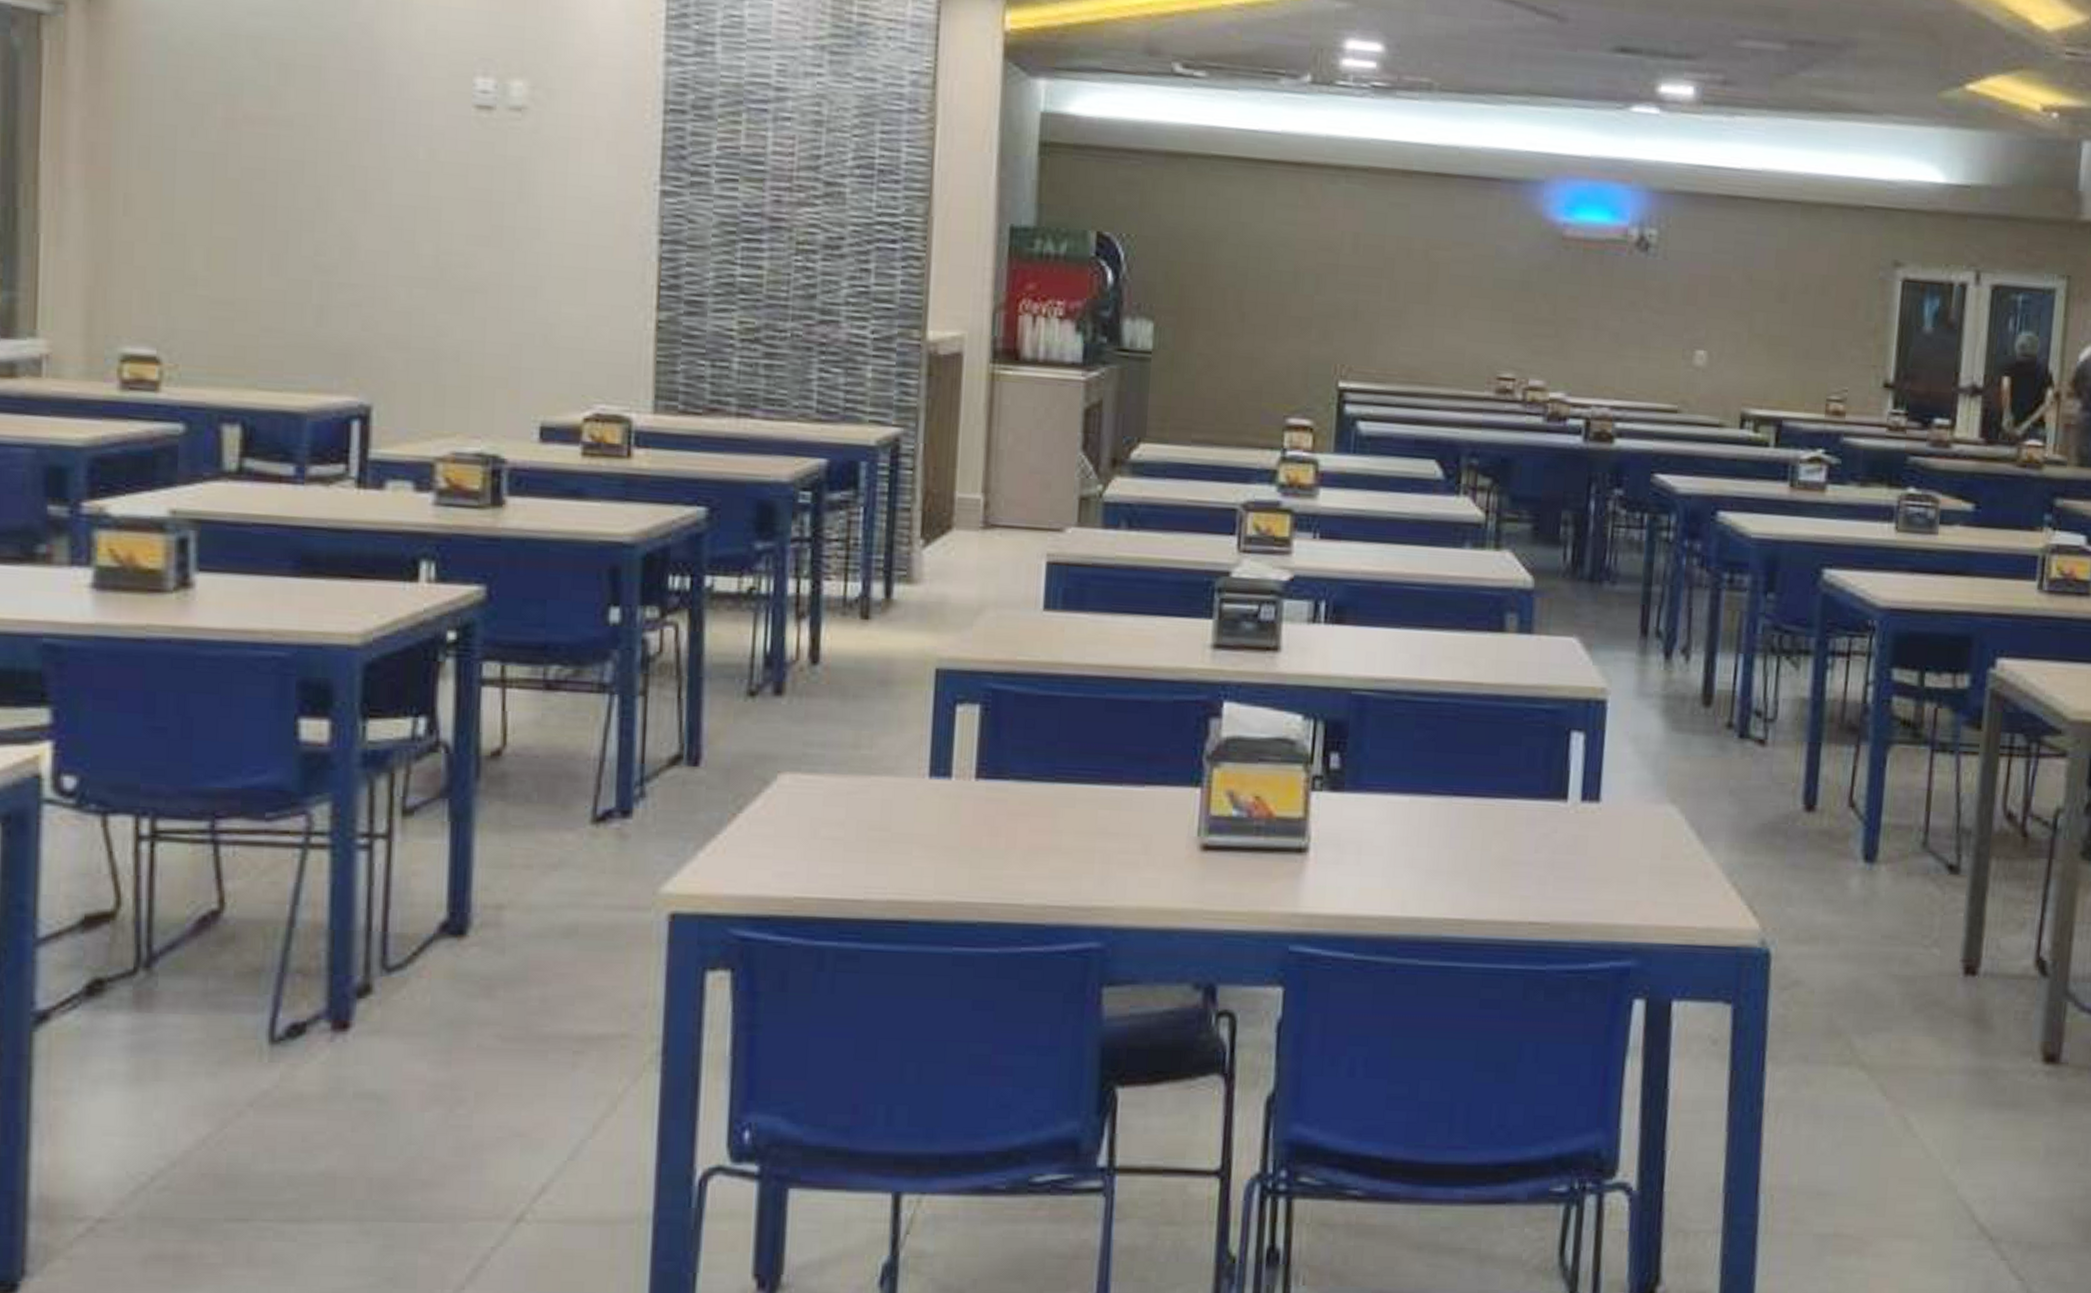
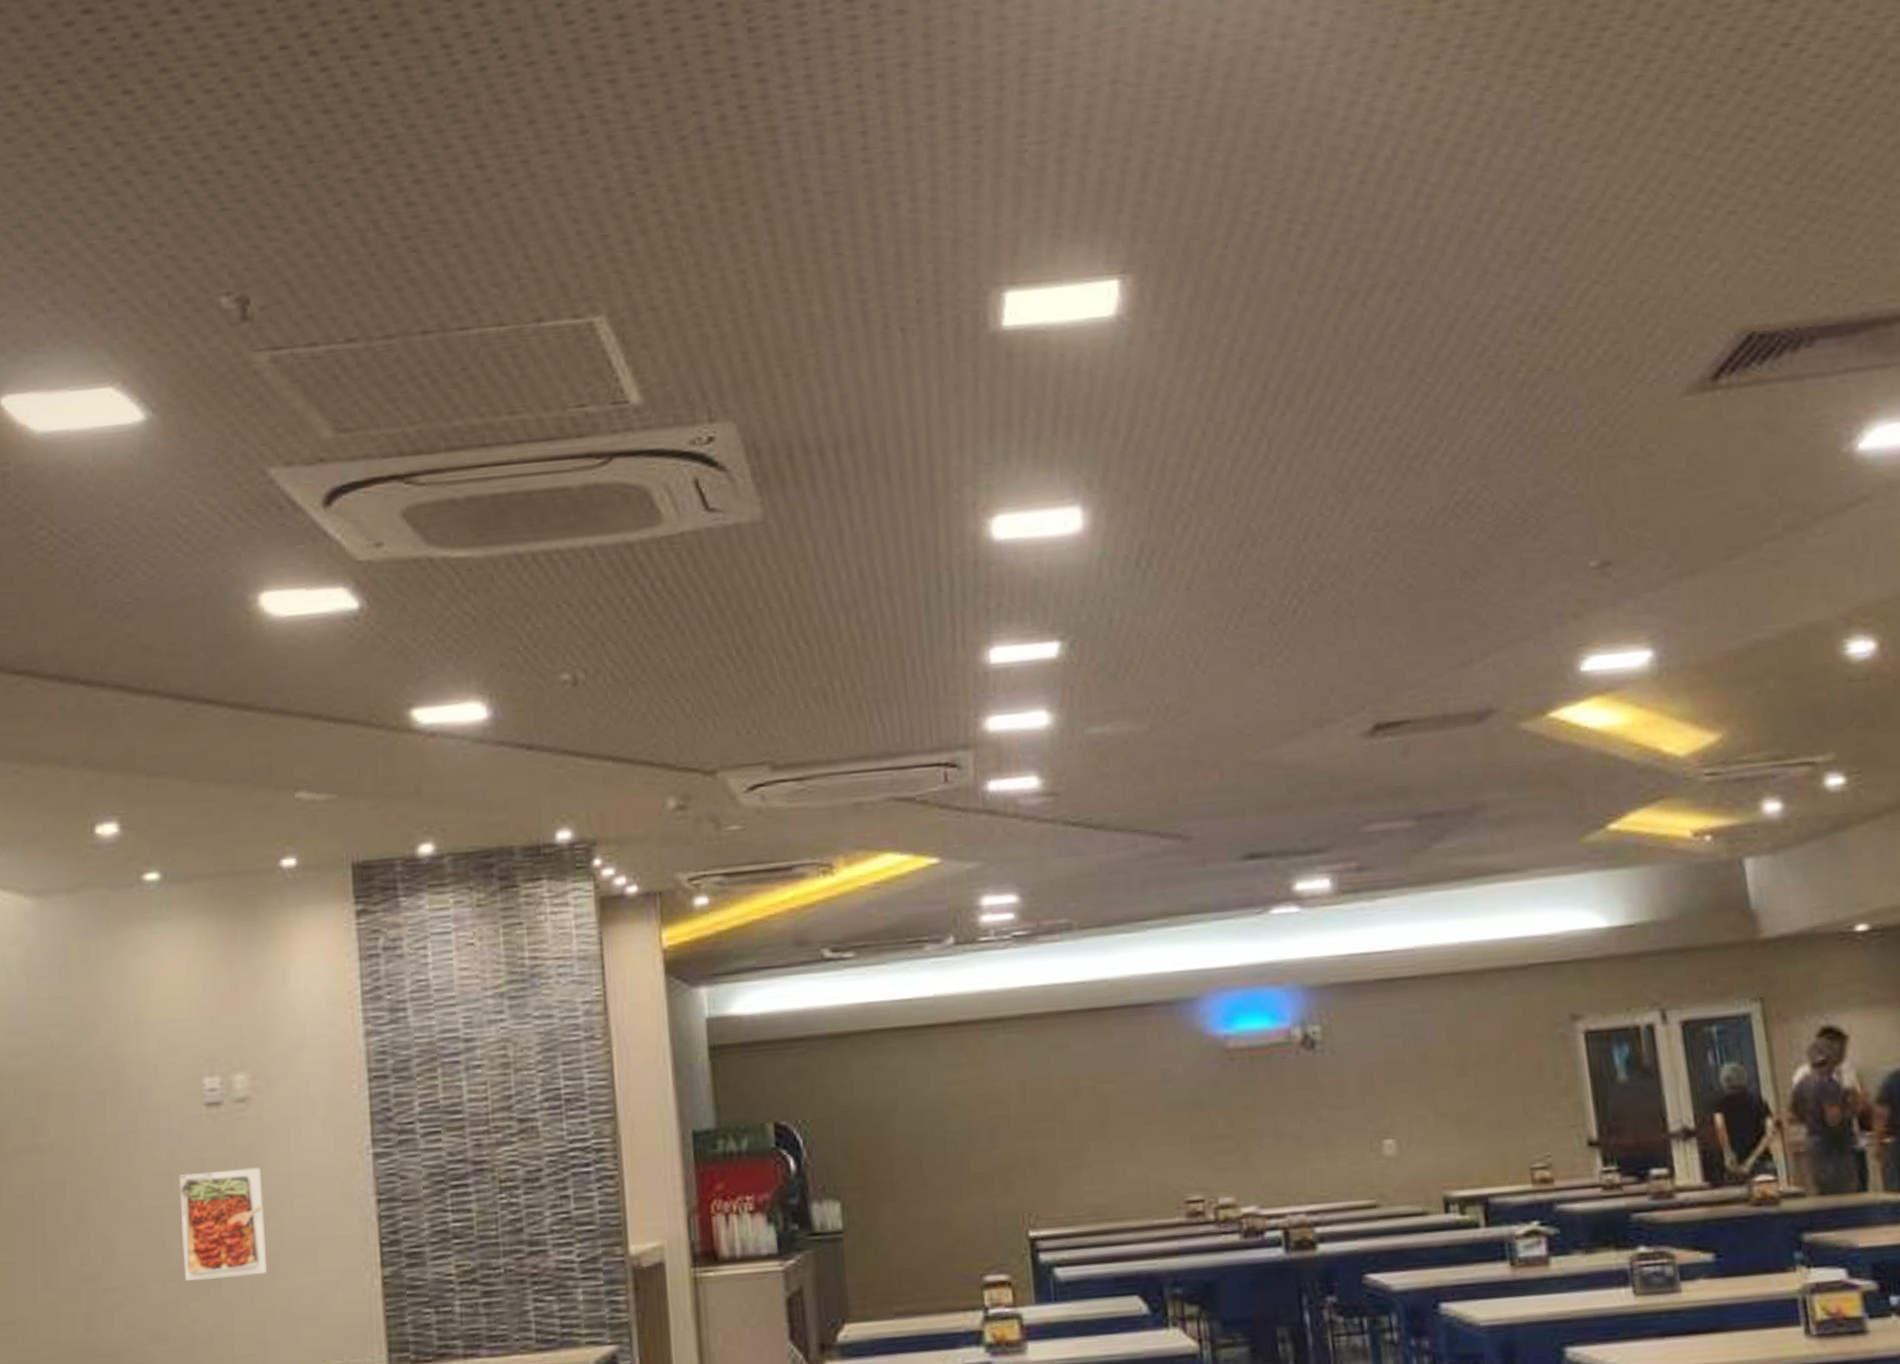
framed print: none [434,176,533,297] -> present [179,1167,268,1281]

